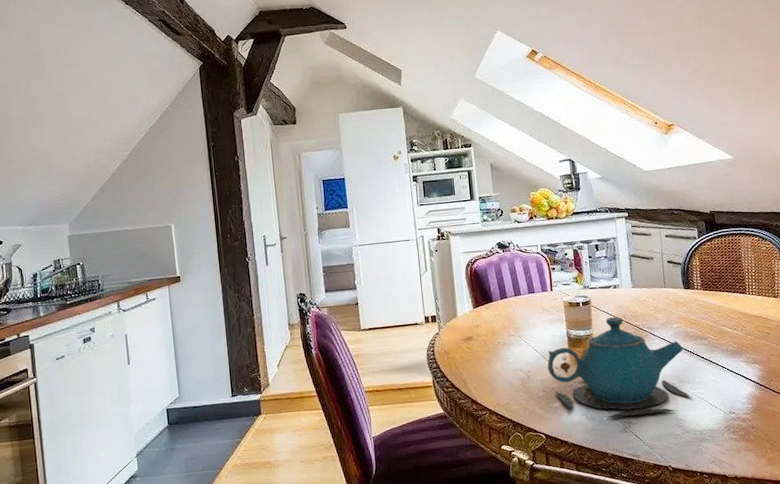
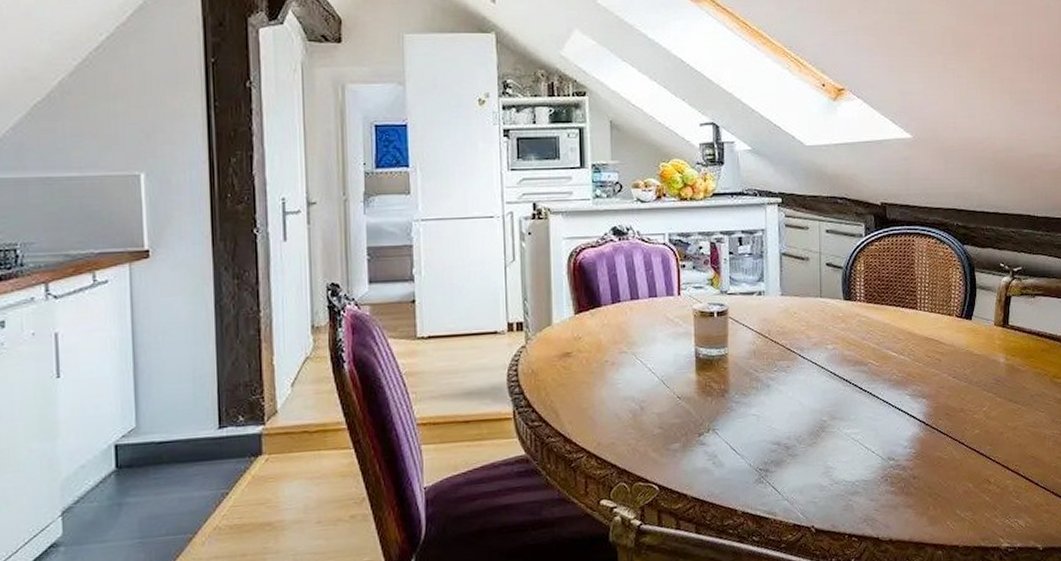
teapot: present [547,317,693,418] -> none [667,333,846,464]

